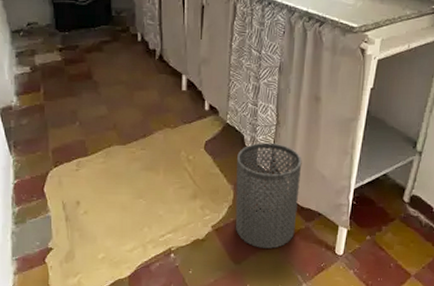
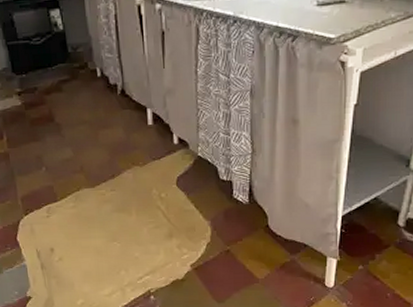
trash can: present [235,142,302,249] -> none [212,173,283,285]

